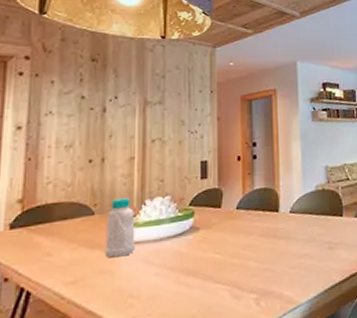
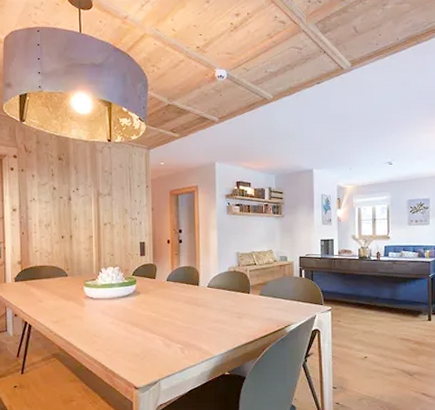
bottle: present [105,198,135,258] -> none [76,266,96,308]

